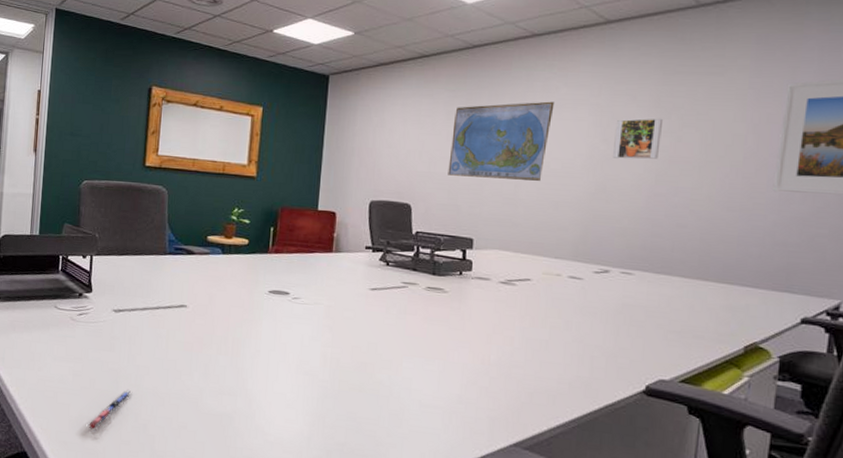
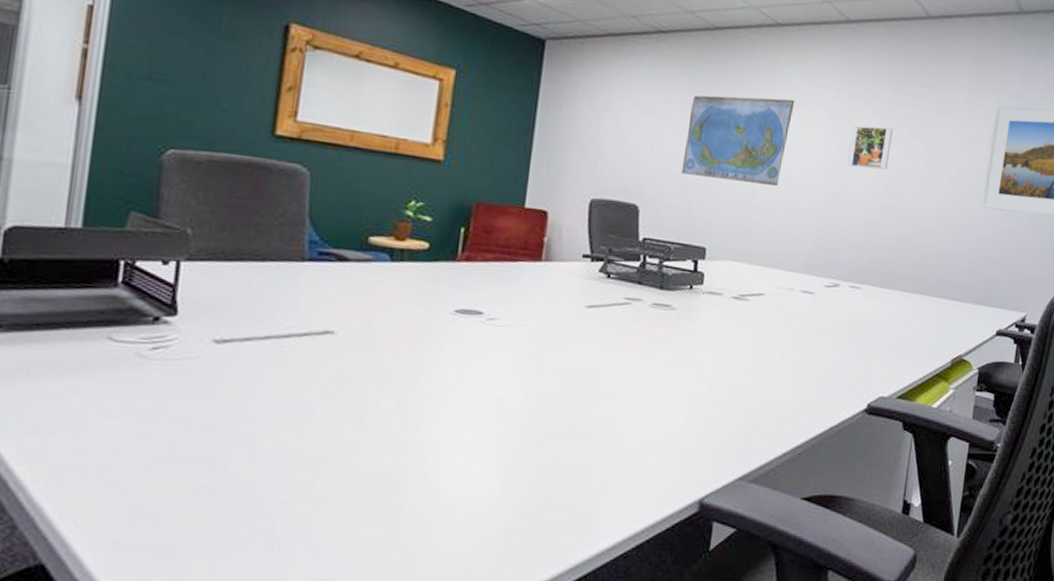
pen: present [87,389,132,430] -> none [161,453,241,517]

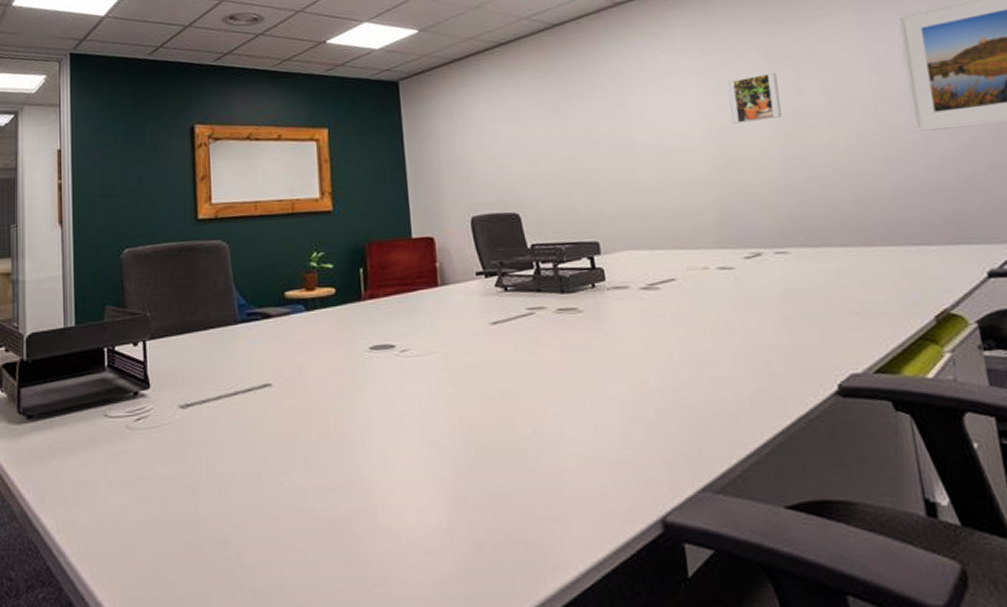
world map: present [681,95,795,186] -> none [548,72,660,173]

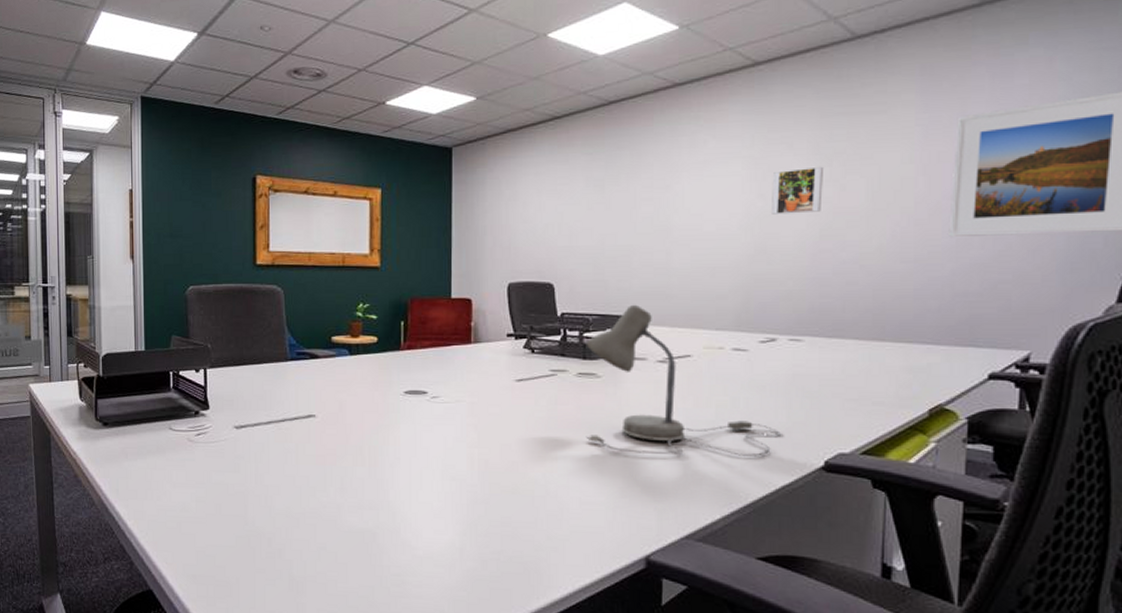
desk lamp: none [561,228,785,395] -> present [586,304,781,457]

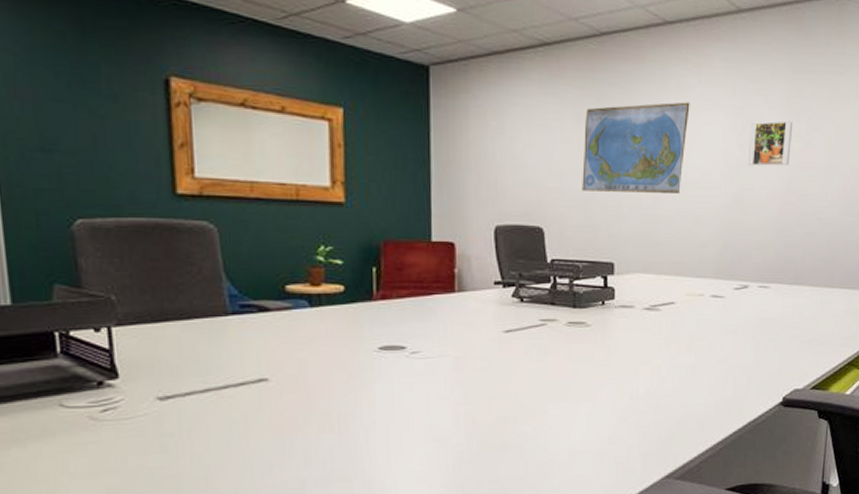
desk lamp: present [586,304,781,457] -> none [575,251,749,400]
world map: none [591,157,703,248] -> present [582,102,690,193]

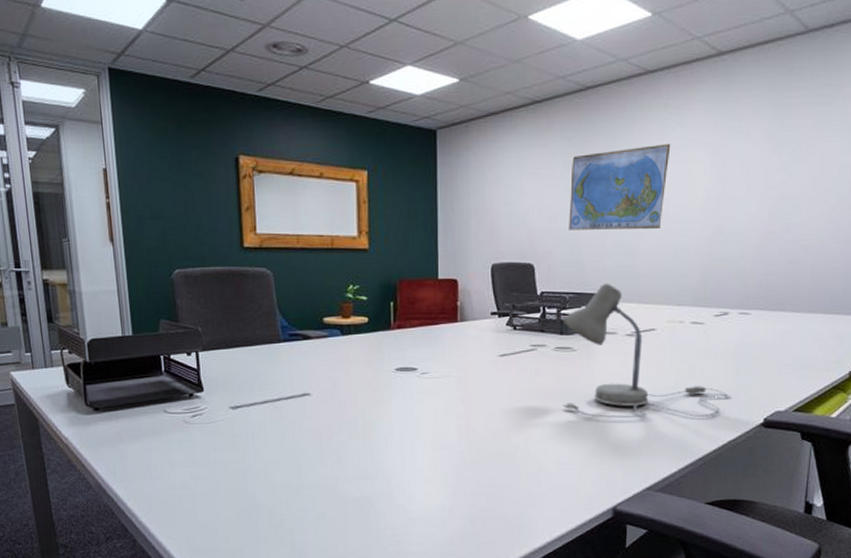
desk lamp: none [575,251,749,400] -> present [562,283,729,418]
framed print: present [747,121,792,166] -> none [728,154,774,199]

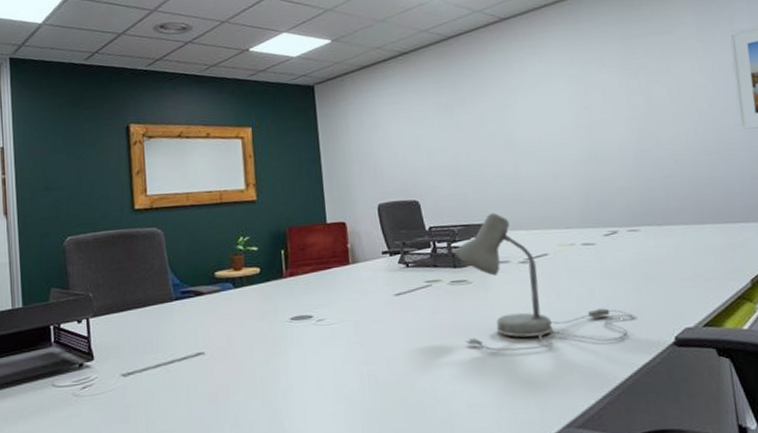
world map: present [569,143,671,230] -> none [443,79,537,166]

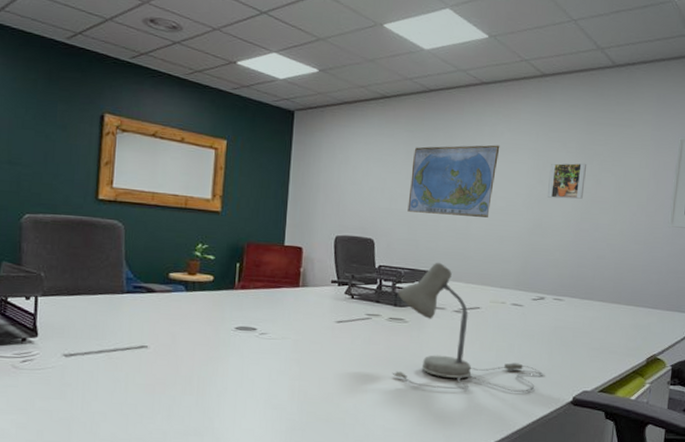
world map: none [443,79,537,166] -> present [407,145,500,218]
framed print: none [592,79,636,123] -> present [547,163,586,199]

